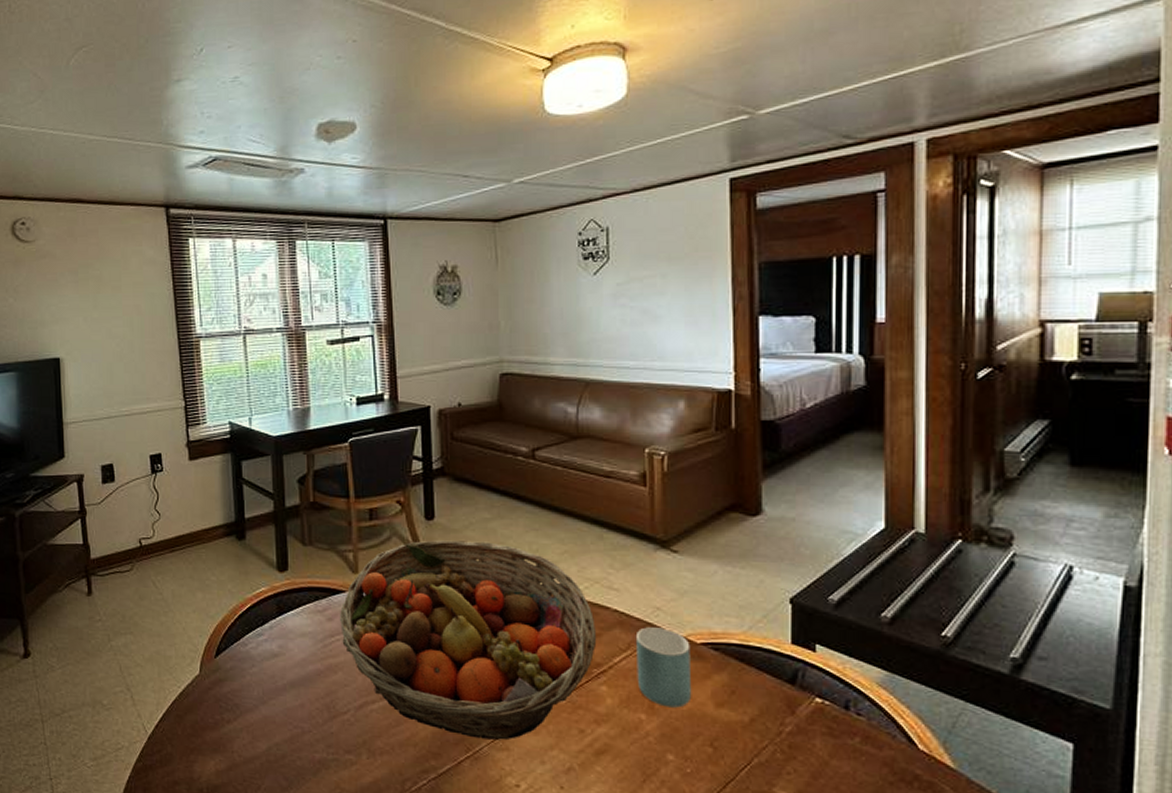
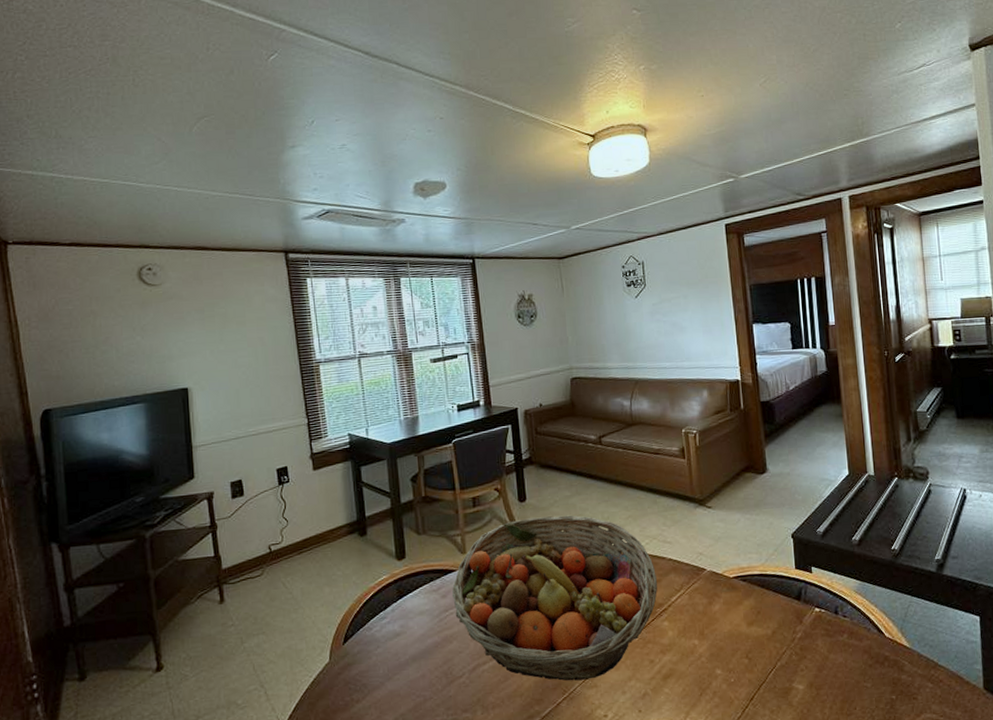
mug: present [635,627,692,708] -> none [686,568,730,632]

